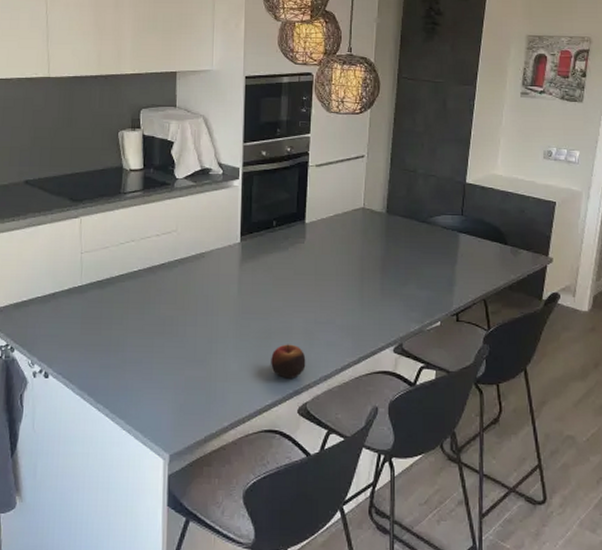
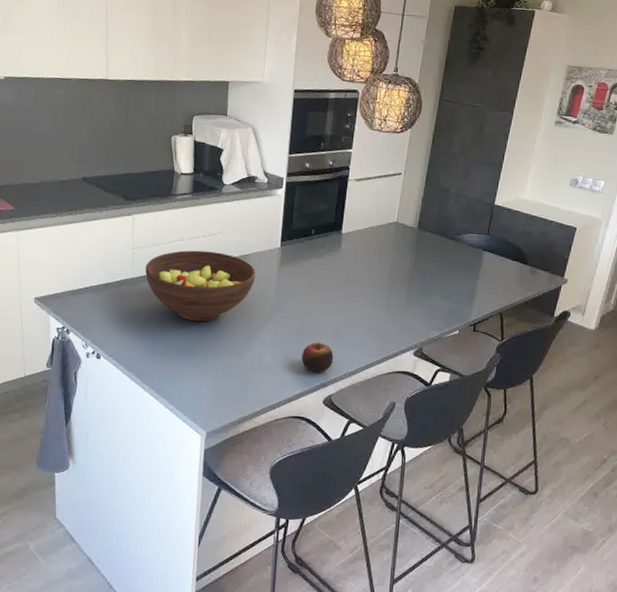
fruit bowl: none [95,251,215,329] -> present [145,250,255,322]

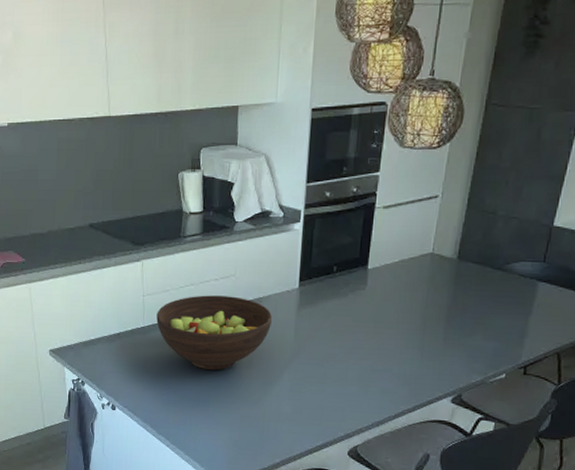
apple: present [301,342,334,373] -> none [324,389,359,423]

